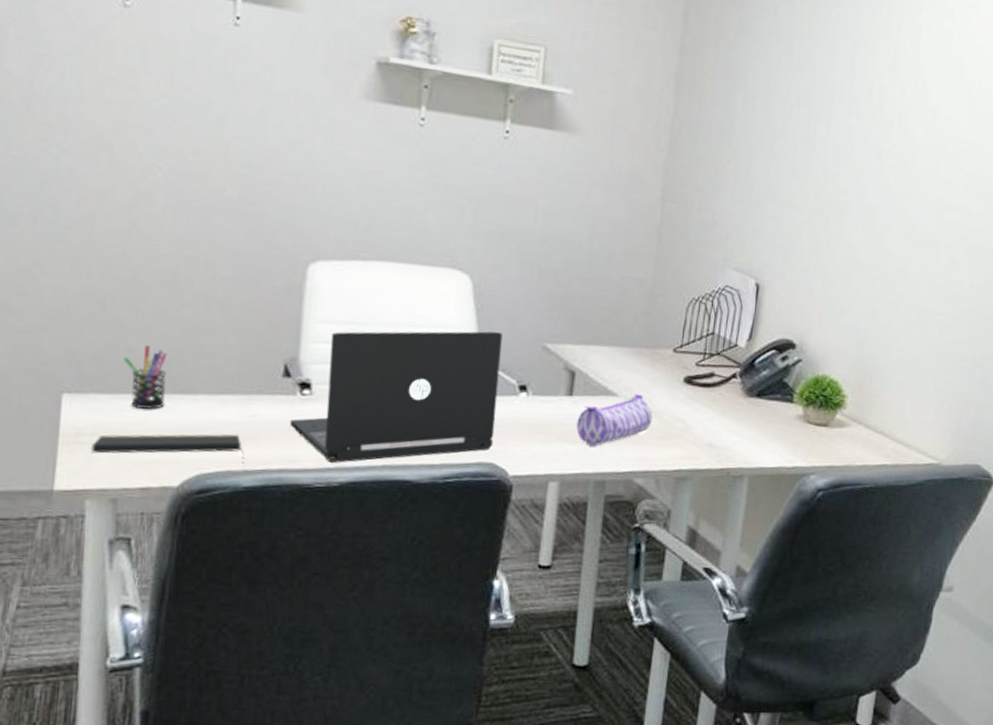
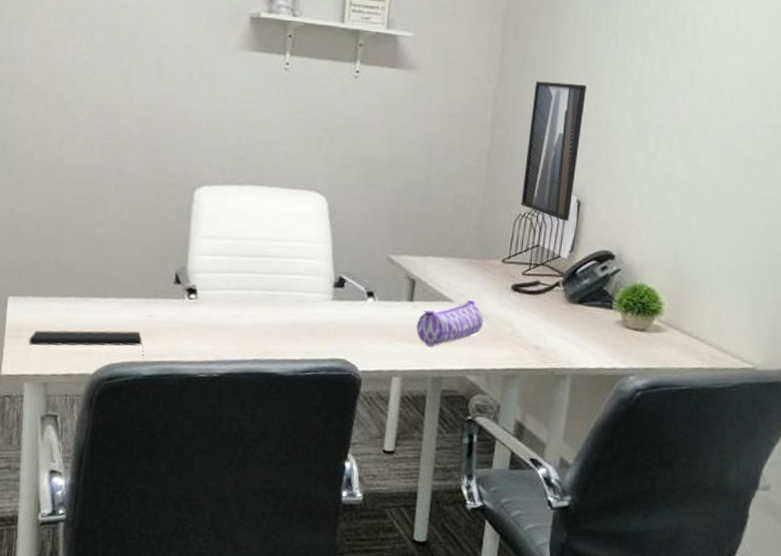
pen holder: present [124,345,168,409] -> none [53,257,86,310]
laptop: present [290,331,503,463] -> none [180,244,353,357]
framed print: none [694,150,767,307] -> present [521,81,587,221]

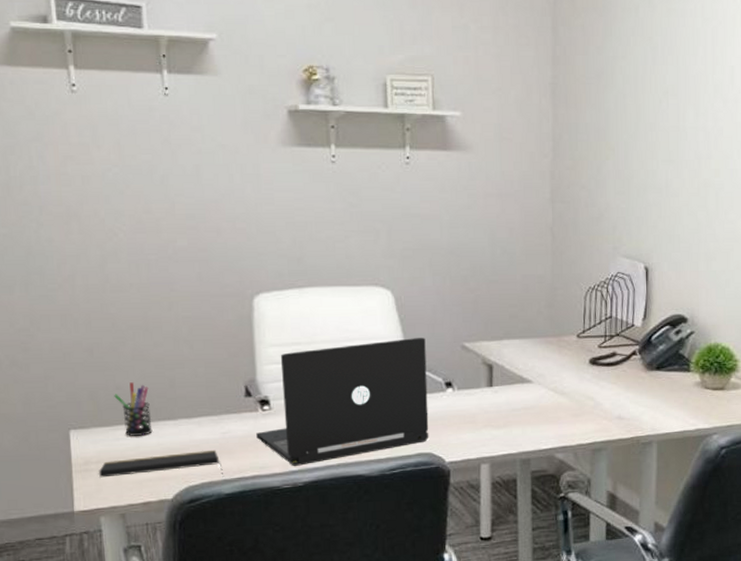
pen holder: none [53,257,86,310] -> present [114,382,153,436]
laptop: none [180,244,353,357] -> present [256,338,429,466]
pencil case: present [416,300,484,346] -> none [499,379,565,429]
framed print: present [521,81,587,221] -> none [589,149,643,289]

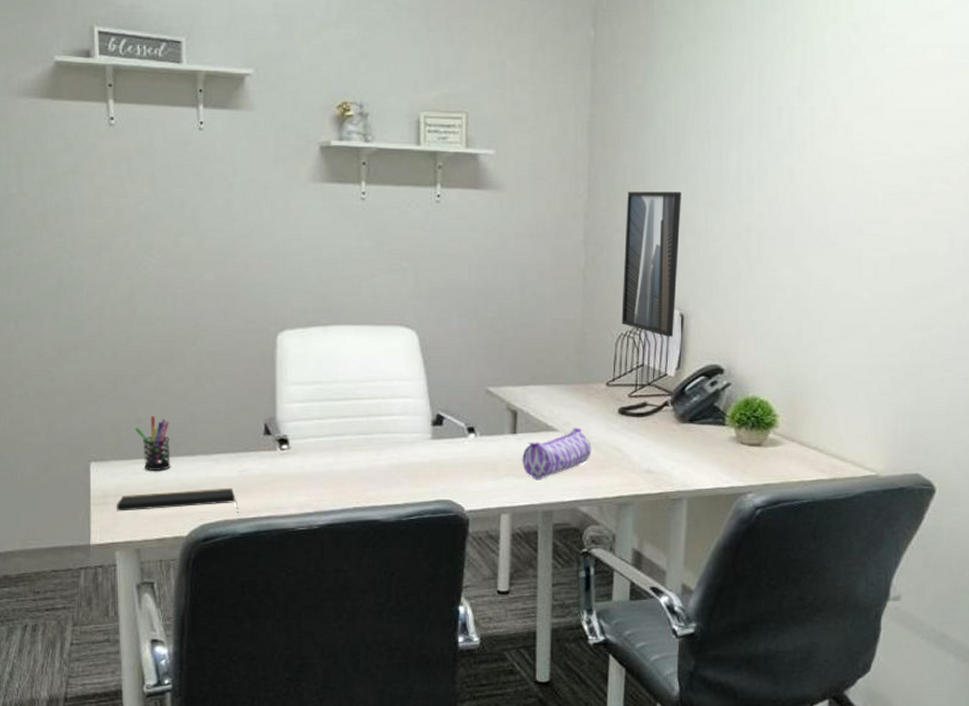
laptop: present [256,338,429,466] -> none [274,381,449,508]
pencil case: none [499,379,565,429] -> present [522,428,592,479]
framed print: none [589,149,643,289] -> present [621,191,681,337]

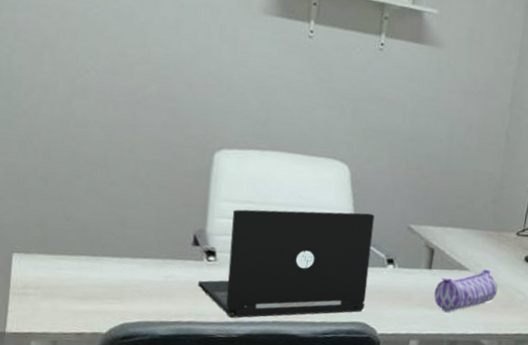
notepad: present [115,487,239,514] -> none [35,288,160,317]
pen holder: present [135,416,171,471] -> none [63,215,98,269]
laptop: none [274,381,449,508] -> present [198,209,375,318]

